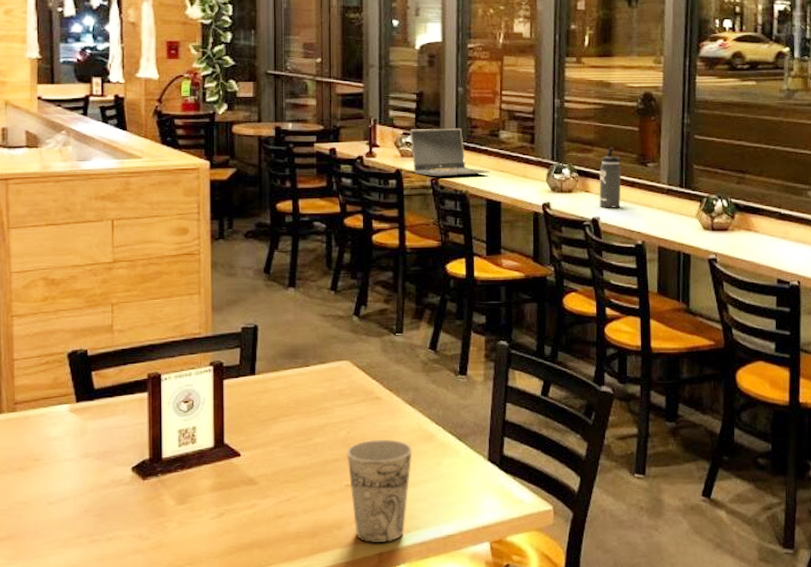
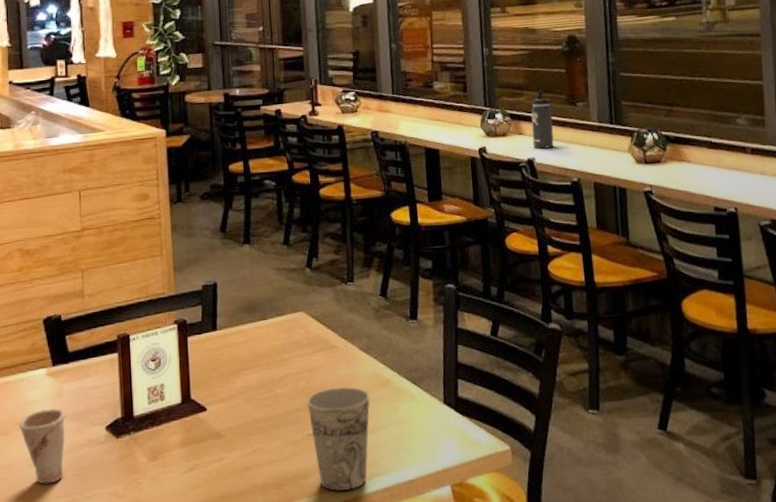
cup: none [37,446,88,523] -> present [18,408,66,484]
laptop computer: present [410,128,490,177] -> none [349,82,427,130]

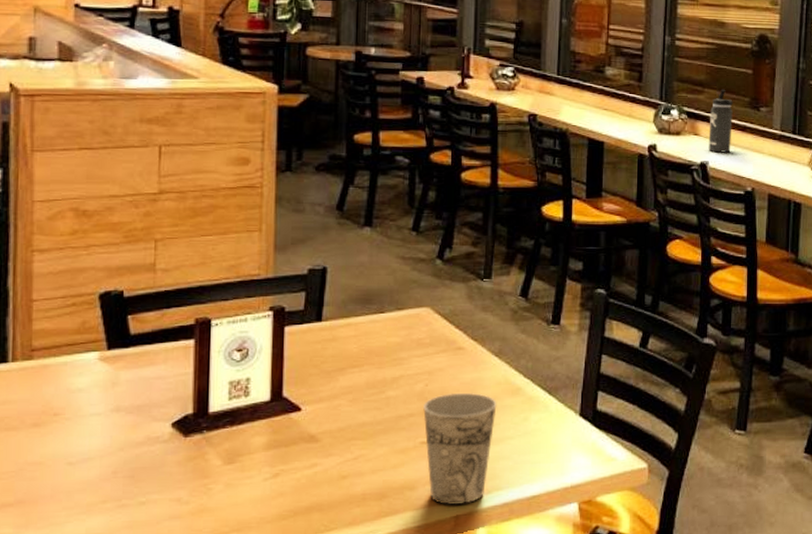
cup: present [18,408,66,484] -> none [56,398,119,486]

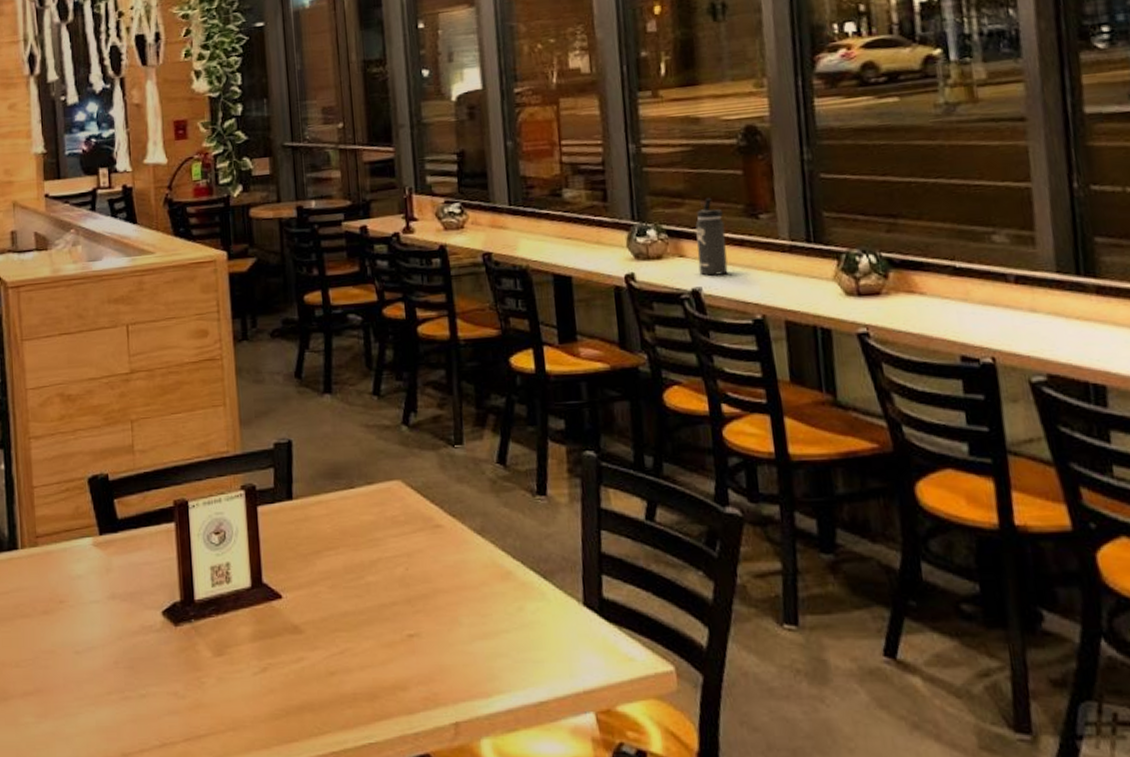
cup: present [423,392,497,505] -> none [406,577,487,709]

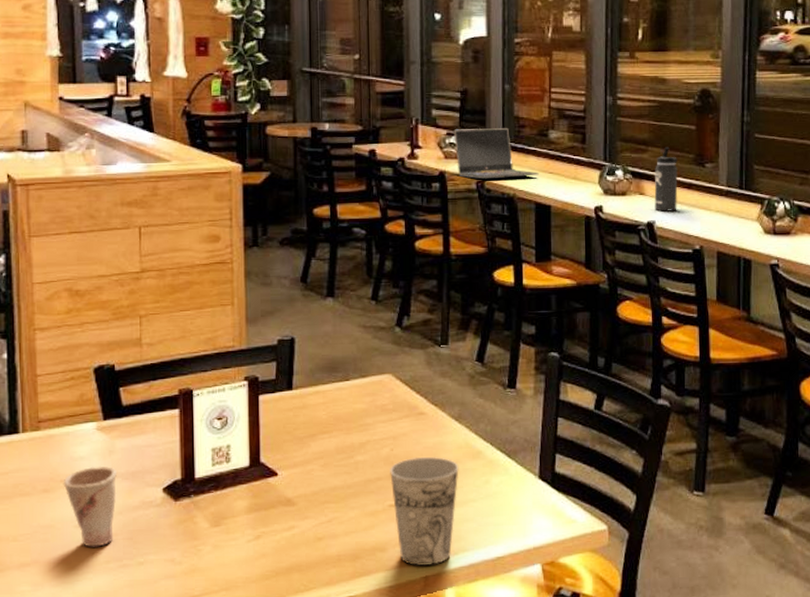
cup: none [62,585,116,676] -> present [63,466,117,547]
cup: none [406,577,487,709] -> present [390,456,459,566]
laptop computer: none [452,189,555,251] -> present [454,127,539,180]

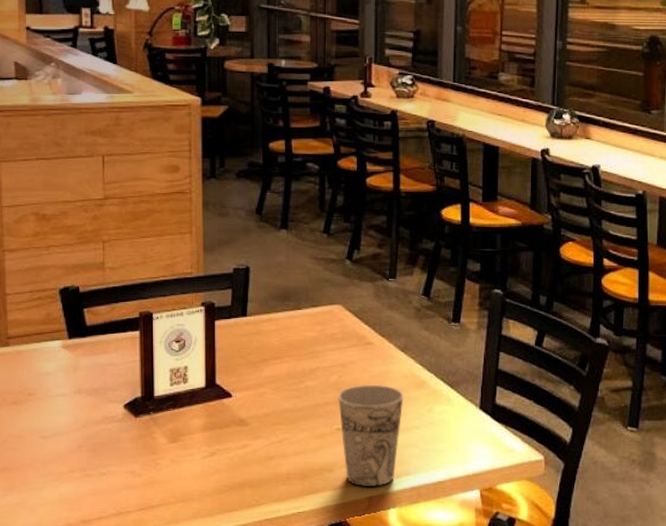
cup: present [63,466,117,547] -> none [31,381,81,457]
laptop computer: present [454,127,539,180] -> none [406,68,488,120]
thermos bottle: present [654,146,678,212] -> none [600,92,624,156]

